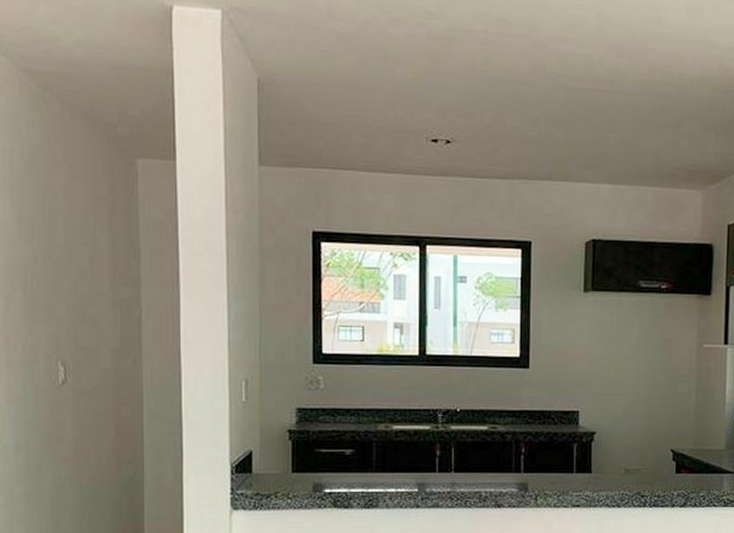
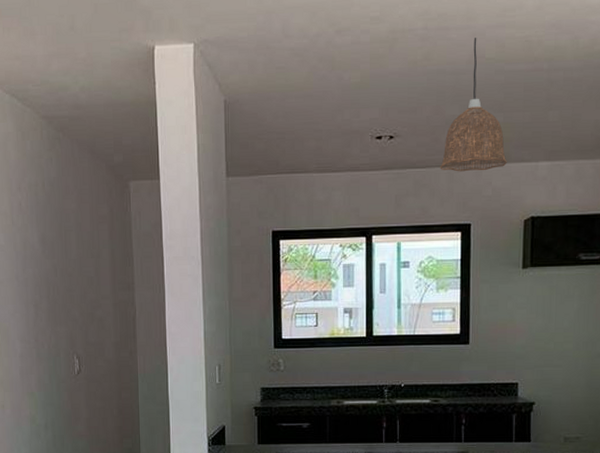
pendant lamp: none [499,49,570,188] -> present [440,38,508,172]

